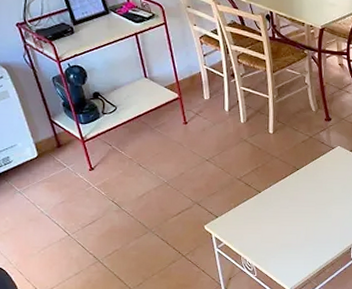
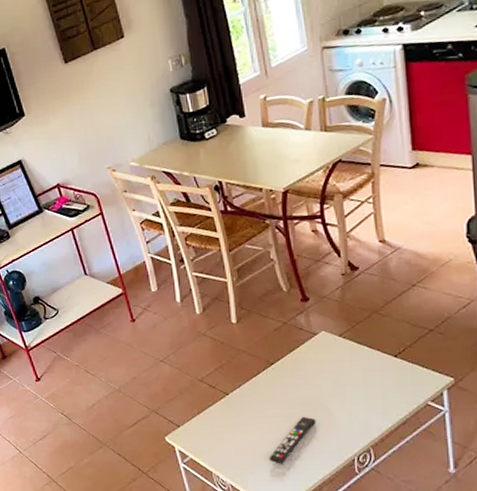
remote control: none [287,213,327,251] -> present [268,416,316,464]

